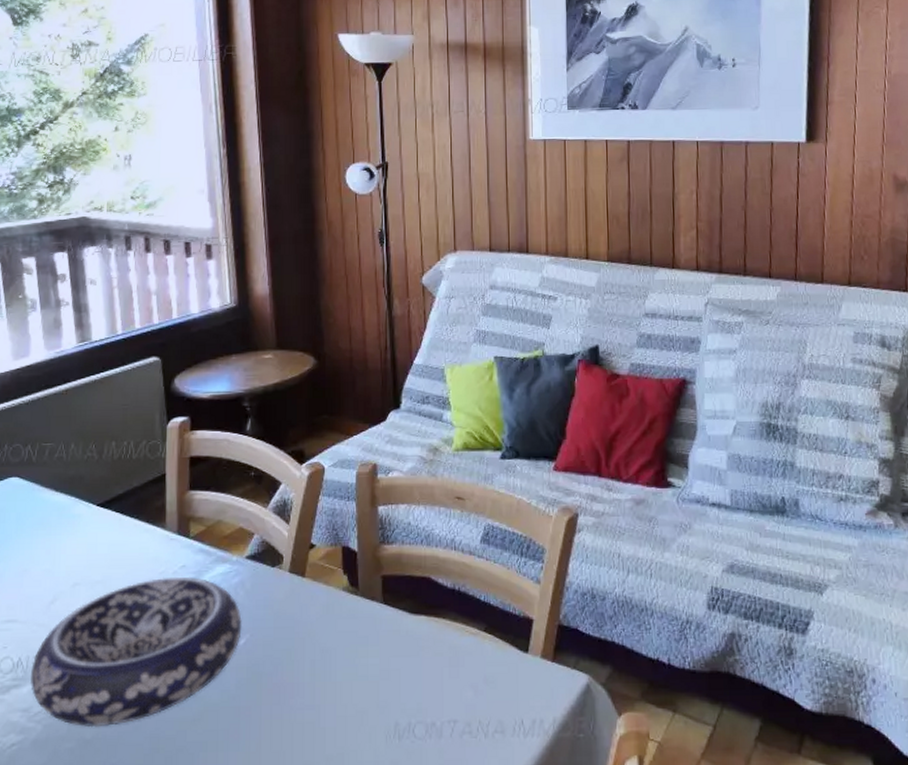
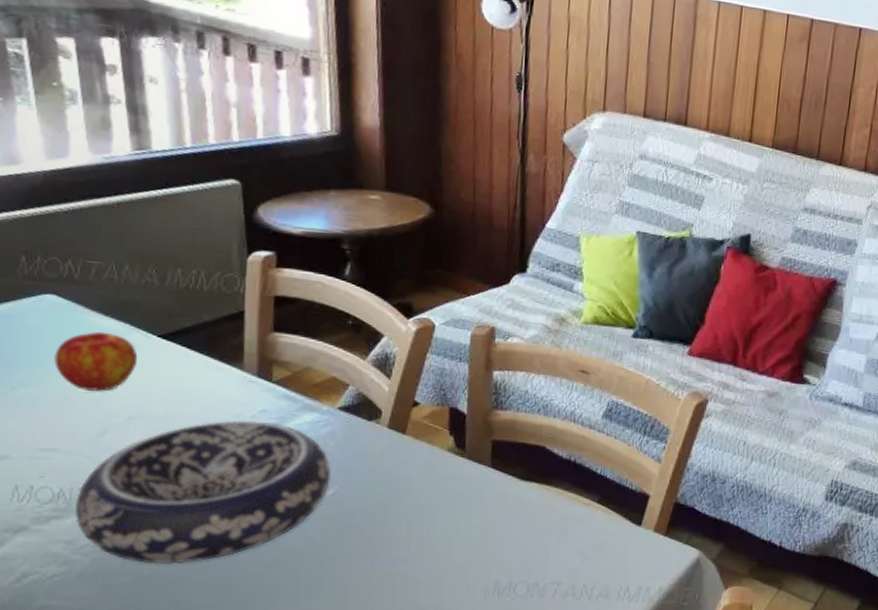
apple: none [16,506,81,563] -> present [54,331,138,392]

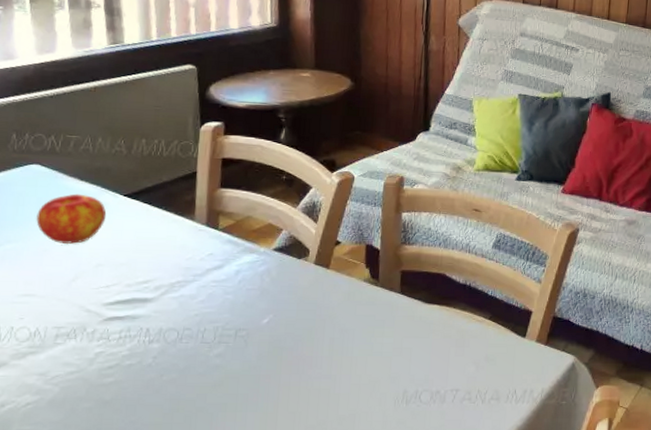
decorative bowl: present [74,419,331,565] -> none [47,262,266,390]

